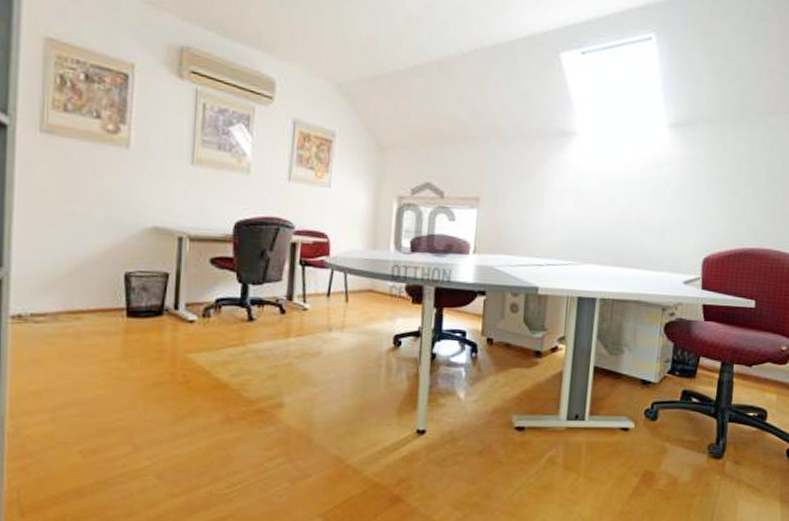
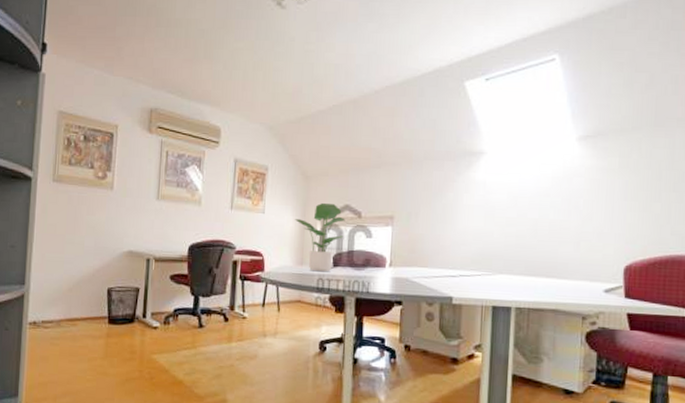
potted plant: none [367,178,426,258] -> present [295,202,345,272]

